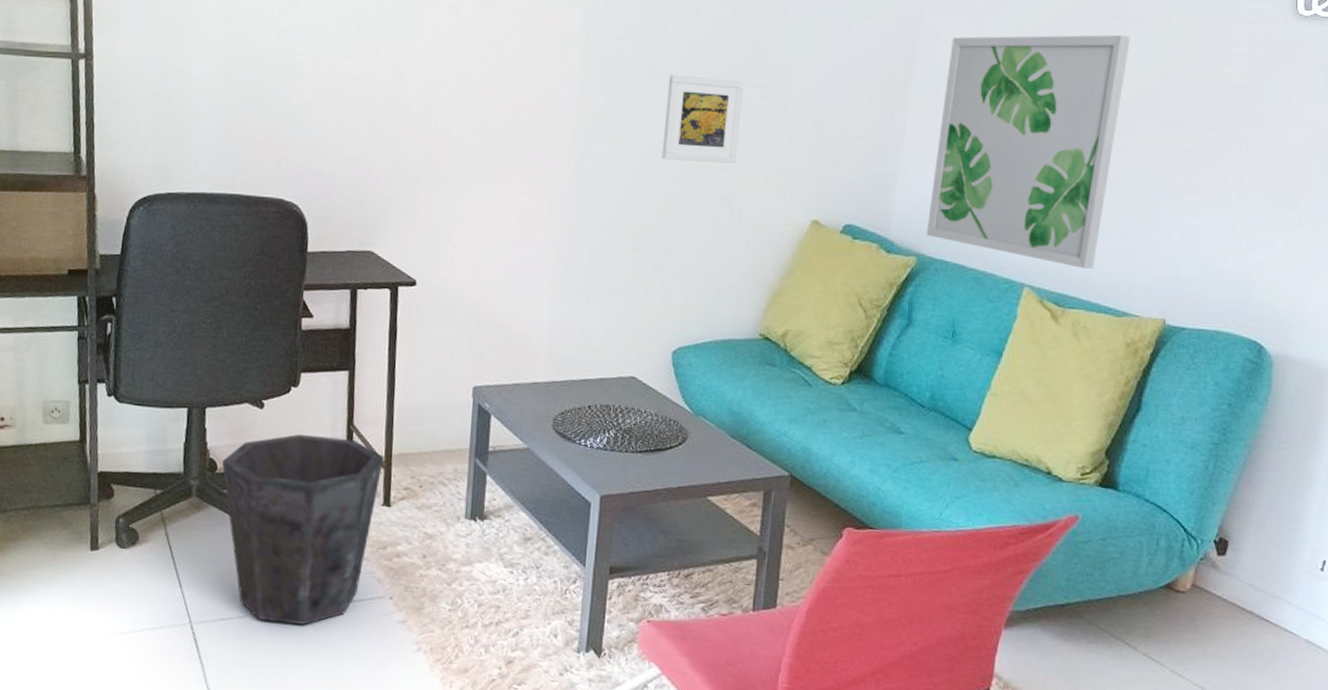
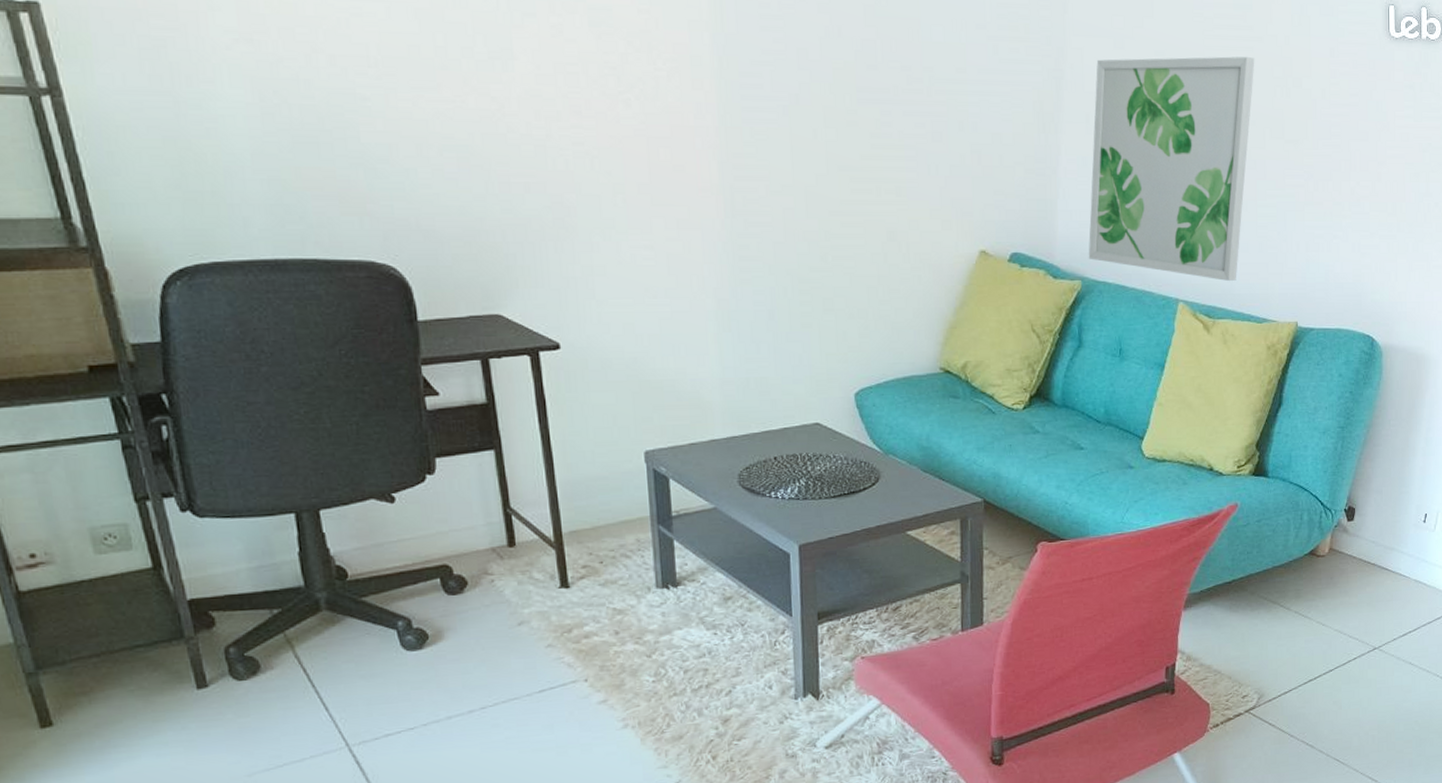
waste bin: present [222,434,384,625] -> none [352,523,554,729]
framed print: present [662,74,744,163] -> none [816,103,898,196]

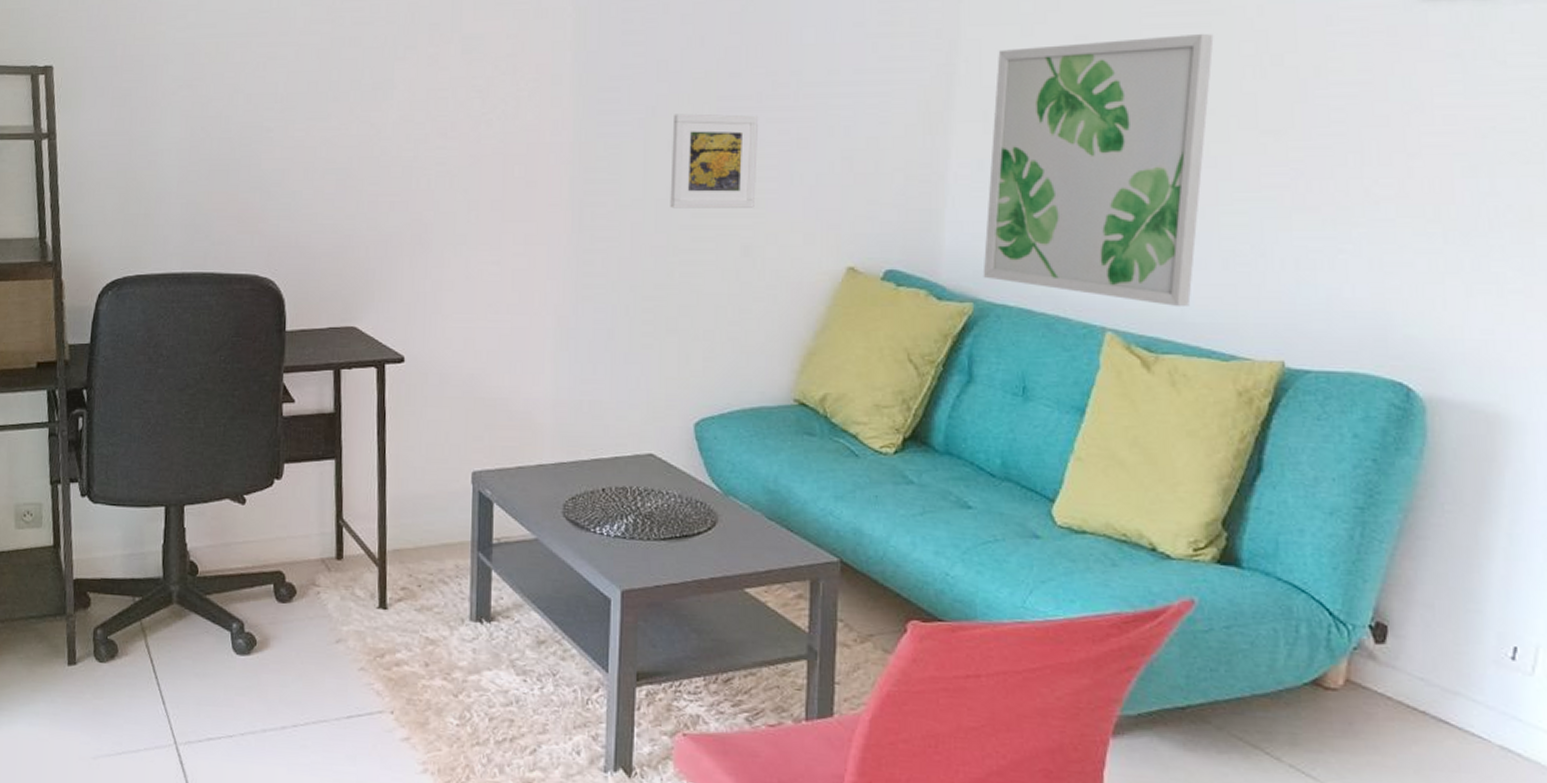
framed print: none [816,103,898,196] -> present [670,113,759,208]

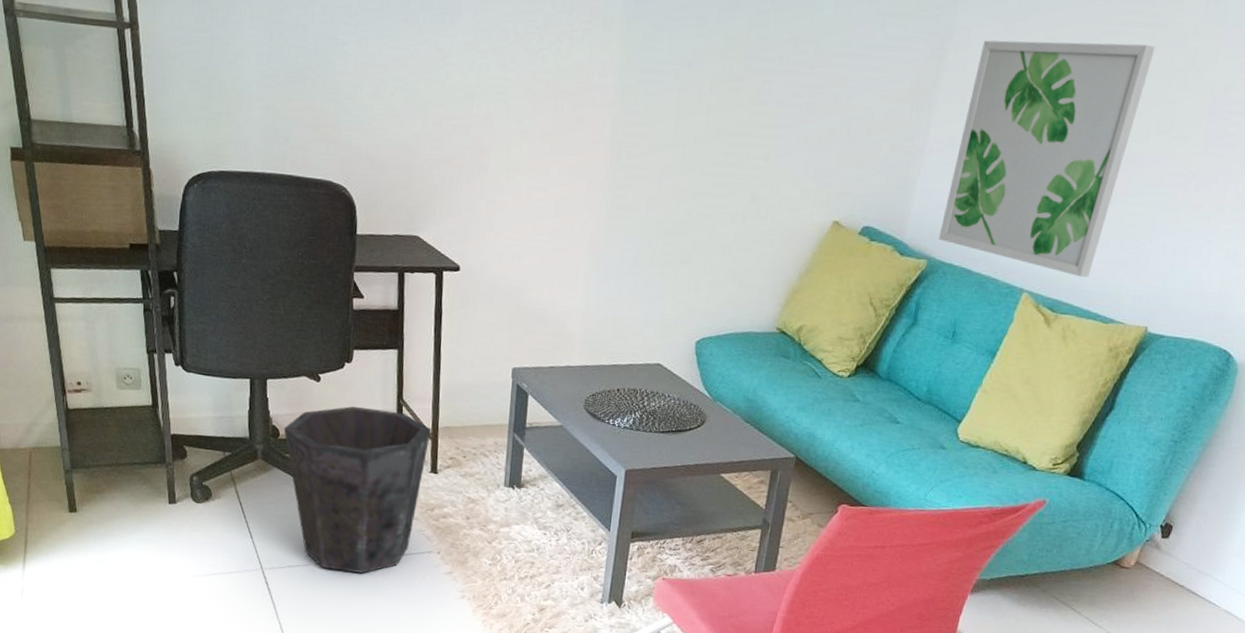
waste bin: none [203,531,378,744] -> present [283,406,431,573]
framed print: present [670,113,759,208] -> none [695,68,778,162]

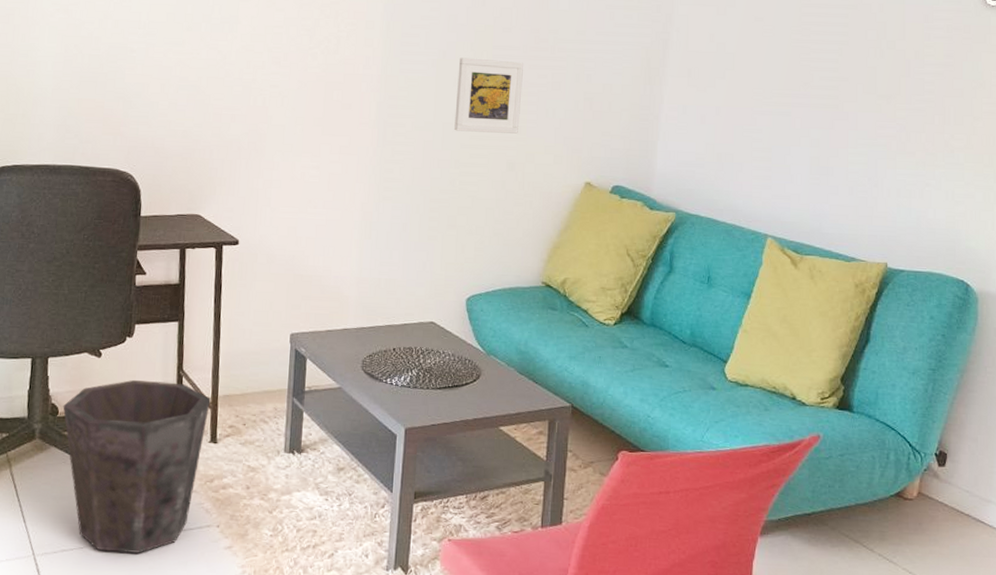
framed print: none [695,68,778,162] -> present [454,57,524,134]
wall art: present [938,40,1156,277] -> none [683,21,849,221]

